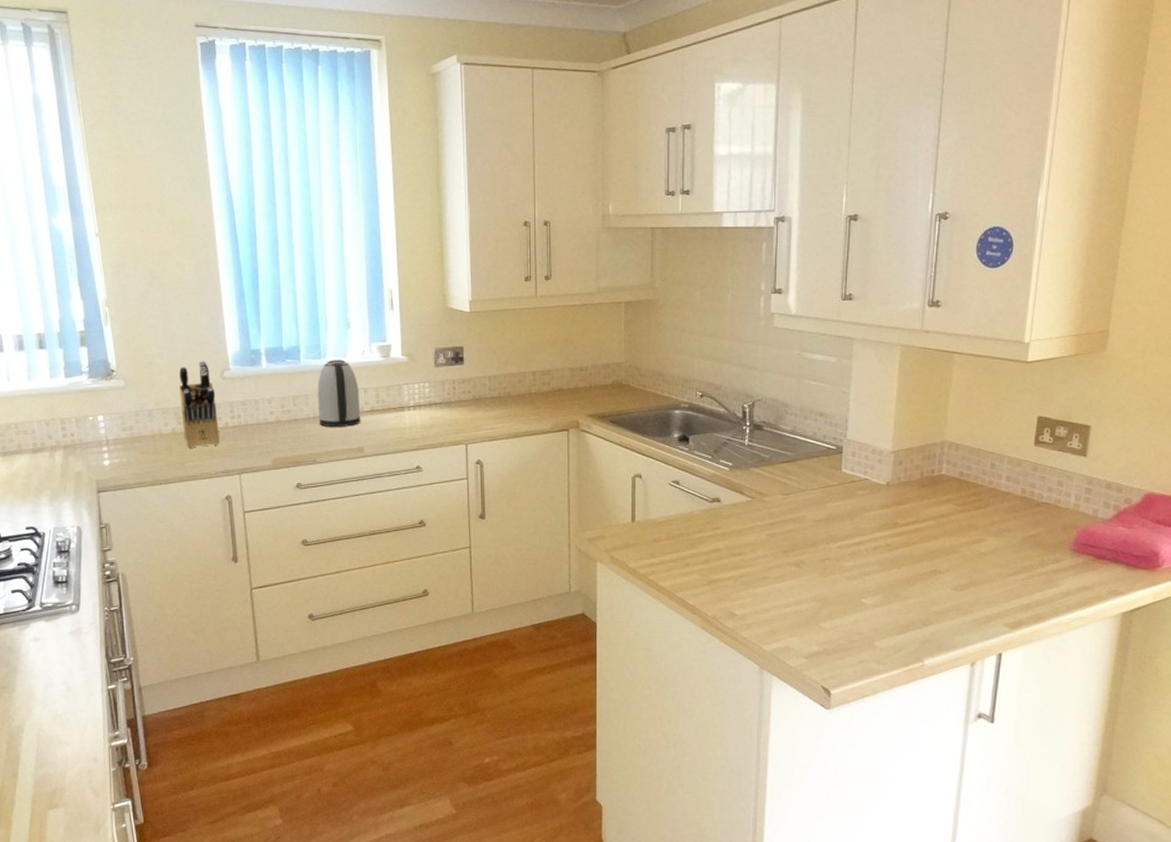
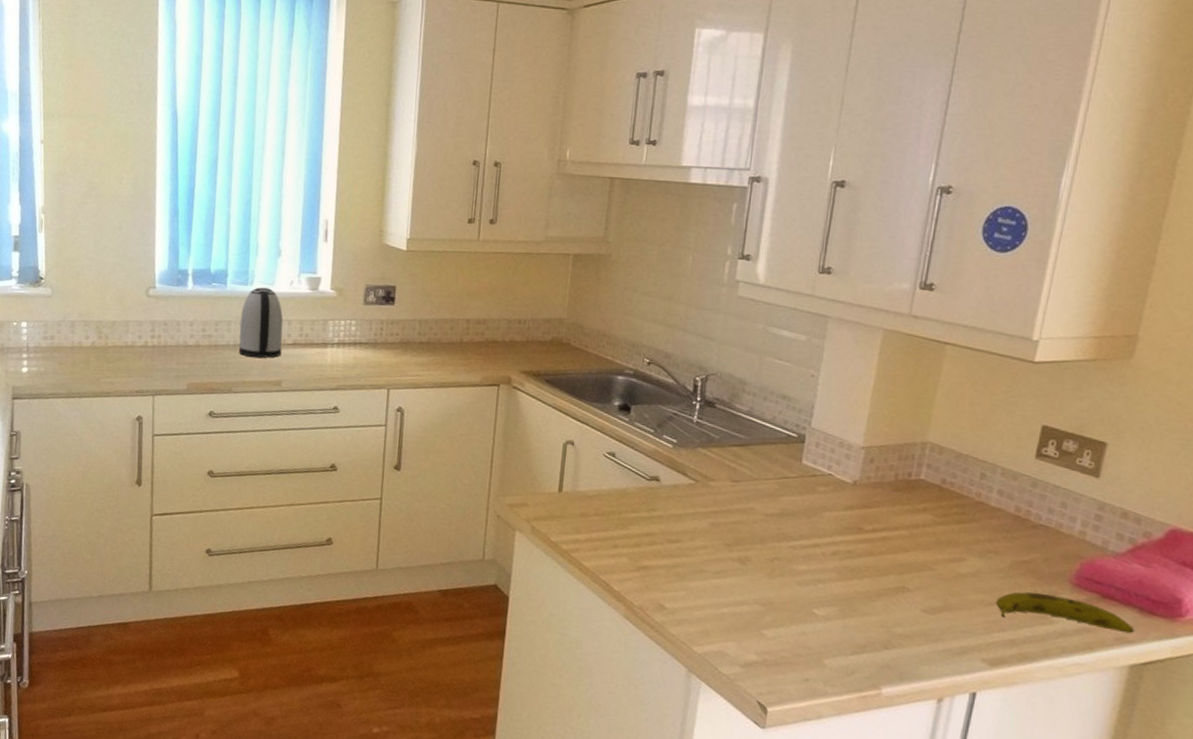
knife block: present [179,361,220,448] -> none [102,276,139,364]
fruit: none [1011,561,1124,587] -> present [995,592,1135,634]

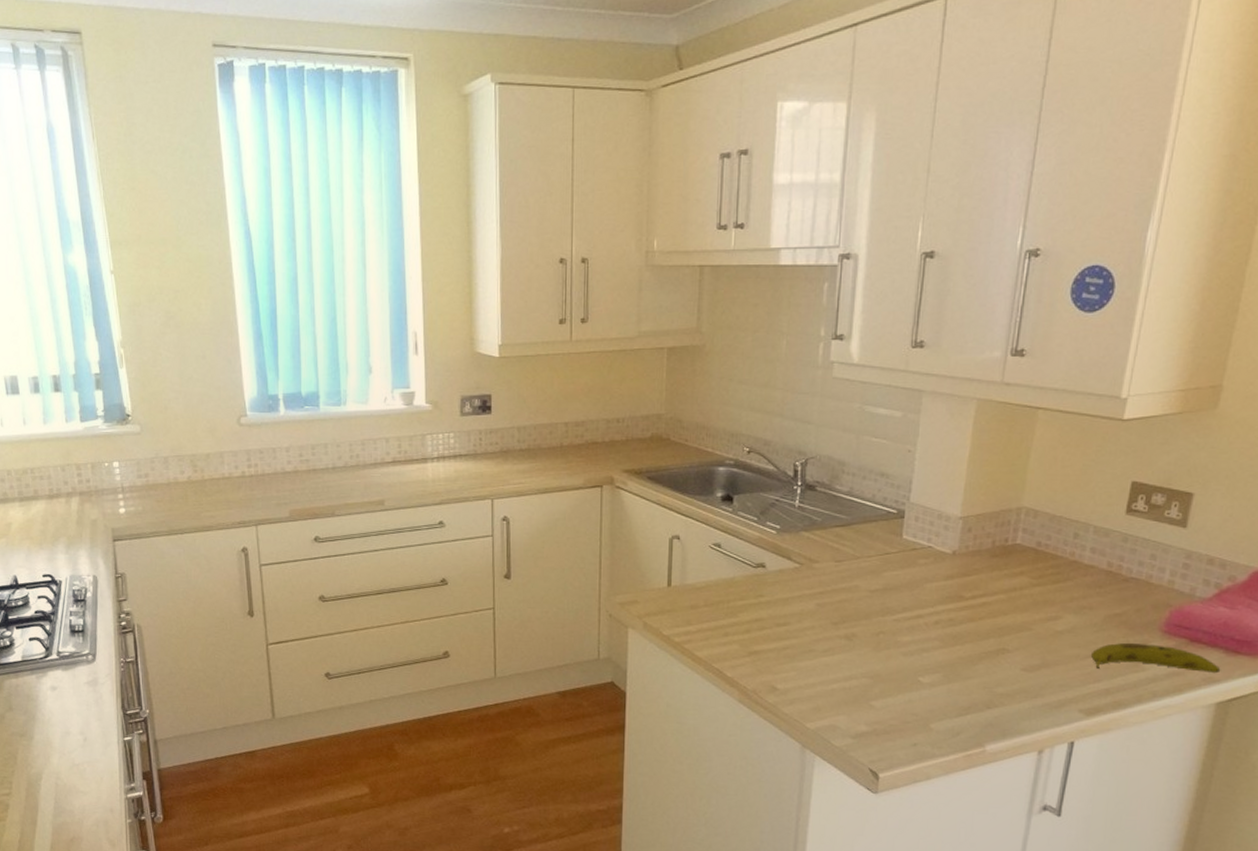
kettle: present [238,287,283,358] -> none [337,407,382,478]

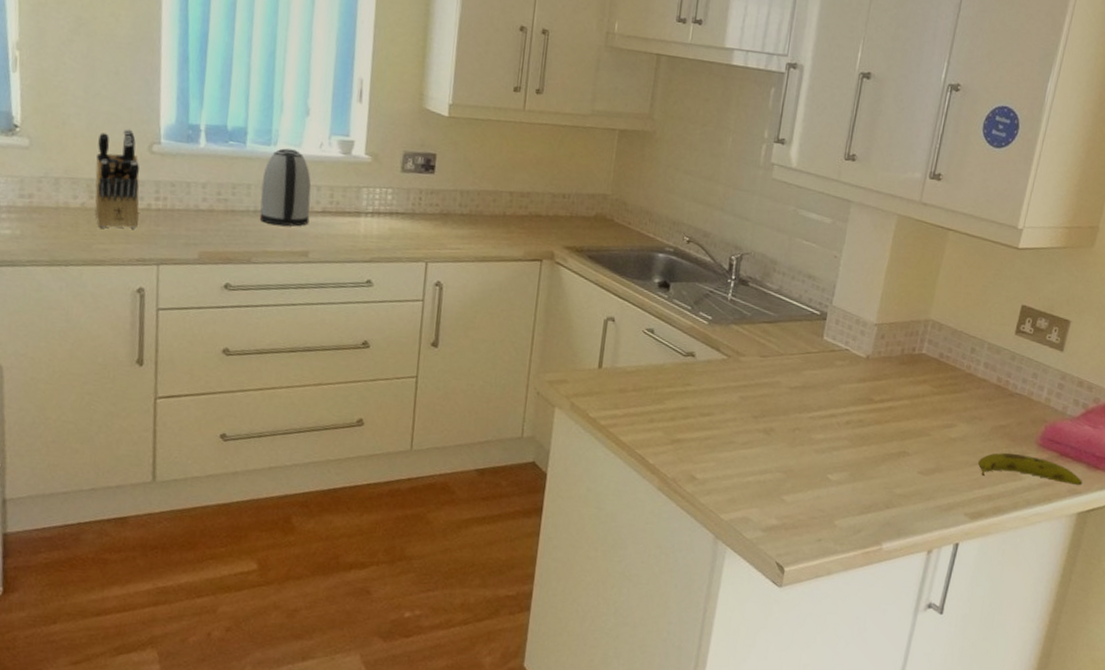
knife block: none [195,406,237,497] -> present [94,129,140,229]
kettle: none [337,407,382,478] -> present [259,148,312,227]

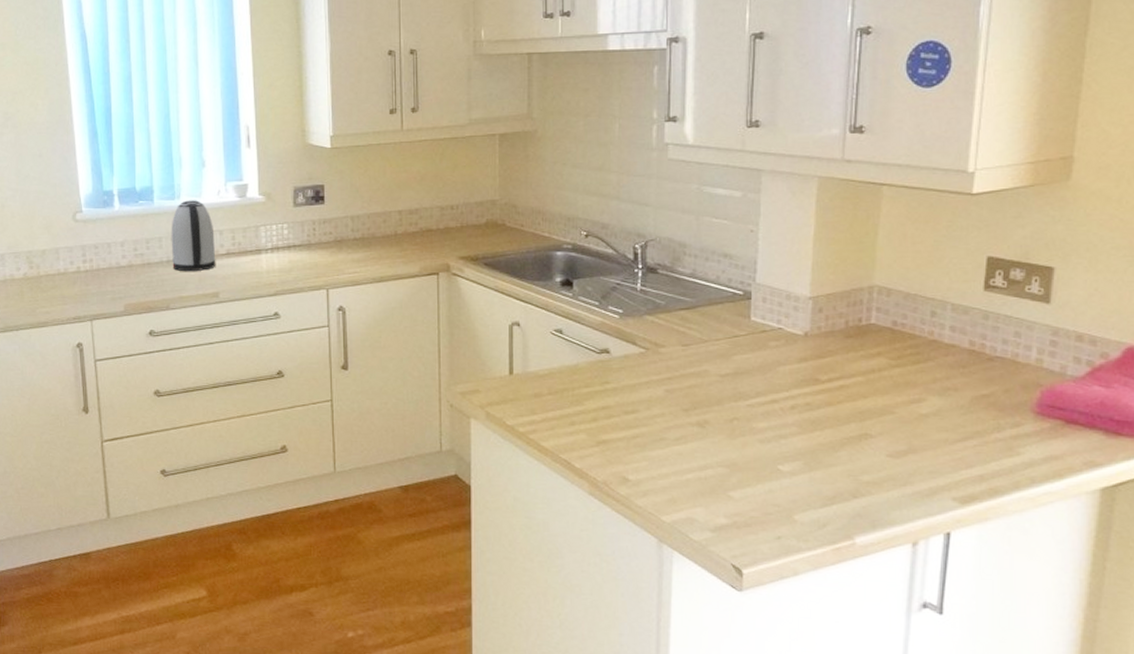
knife block: present [94,129,140,229] -> none [32,203,72,293]
fruit: present [977,452,1083,486] -> none [959,425,1102,457]

